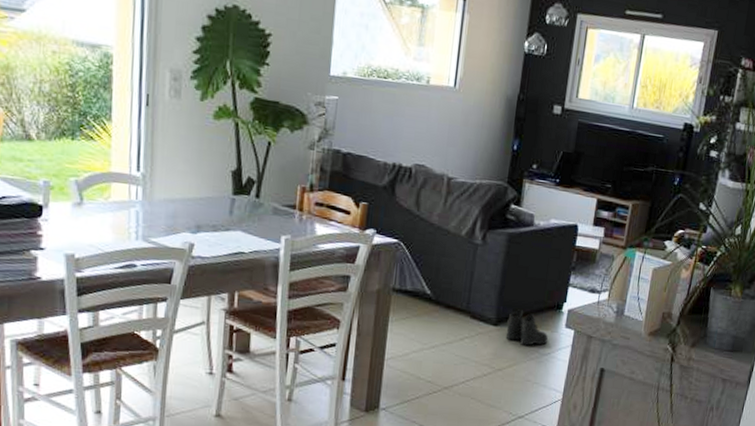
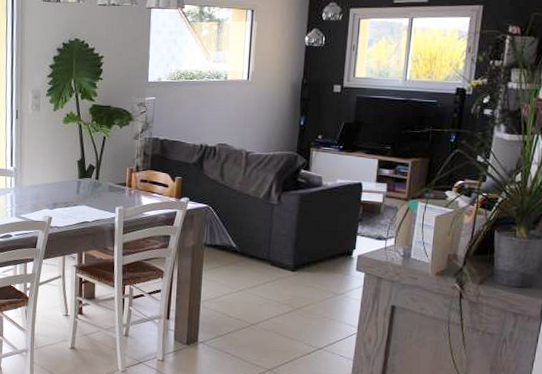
boots: present [505,309,549,346] -> none [302,257,342,287]

